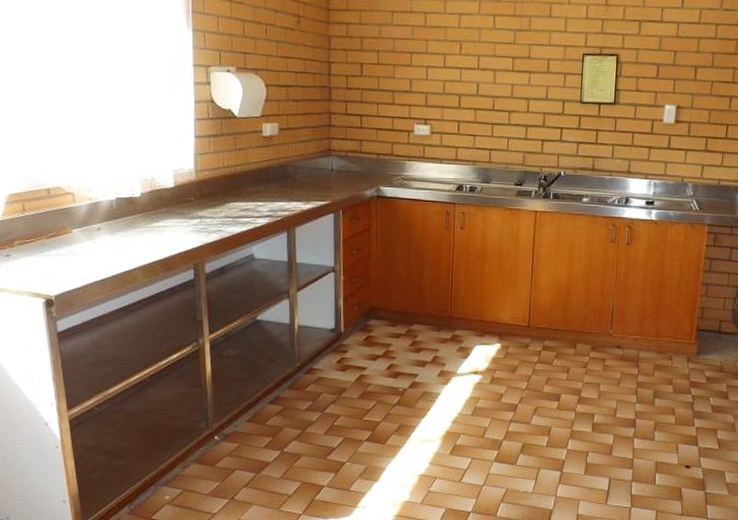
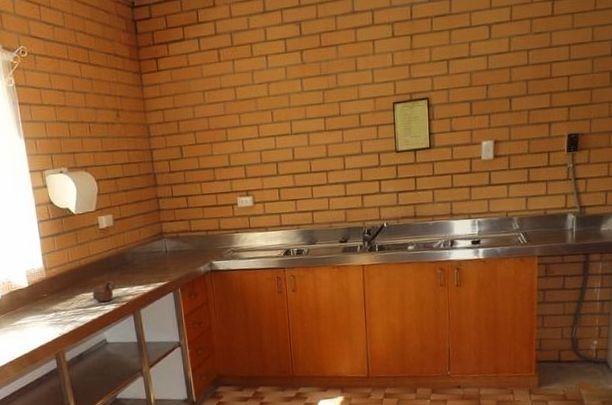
cup: none [244,193,271,214] -> present [92,281,115,302]

